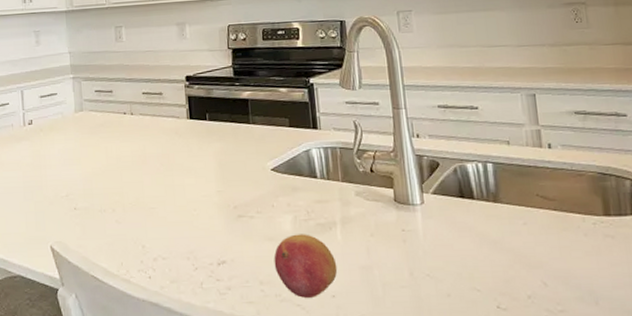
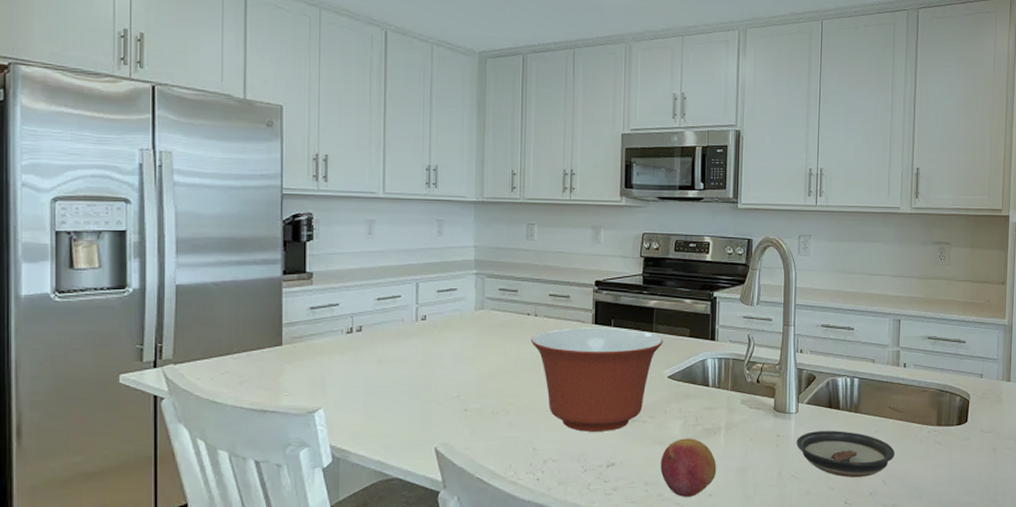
mixing bowl: none [129,121,262,229] -> present [531,327,663,432]
saucer: none [426,223,553,278] -> present [796,431,895,477]

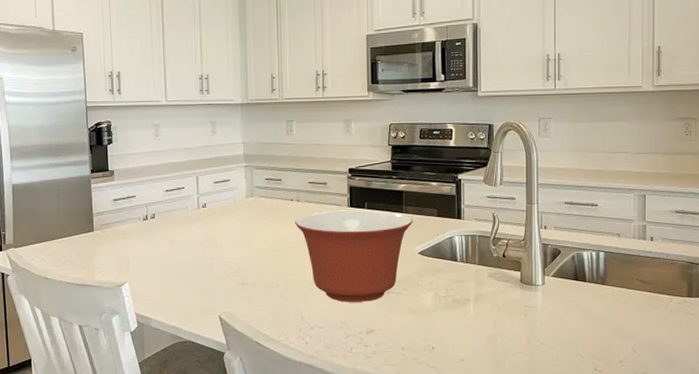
fruit: present [660,438,717,497] -> none [415,308,468,361]
saucer: present [796,431,895,477] -> none [544,302,644,346]

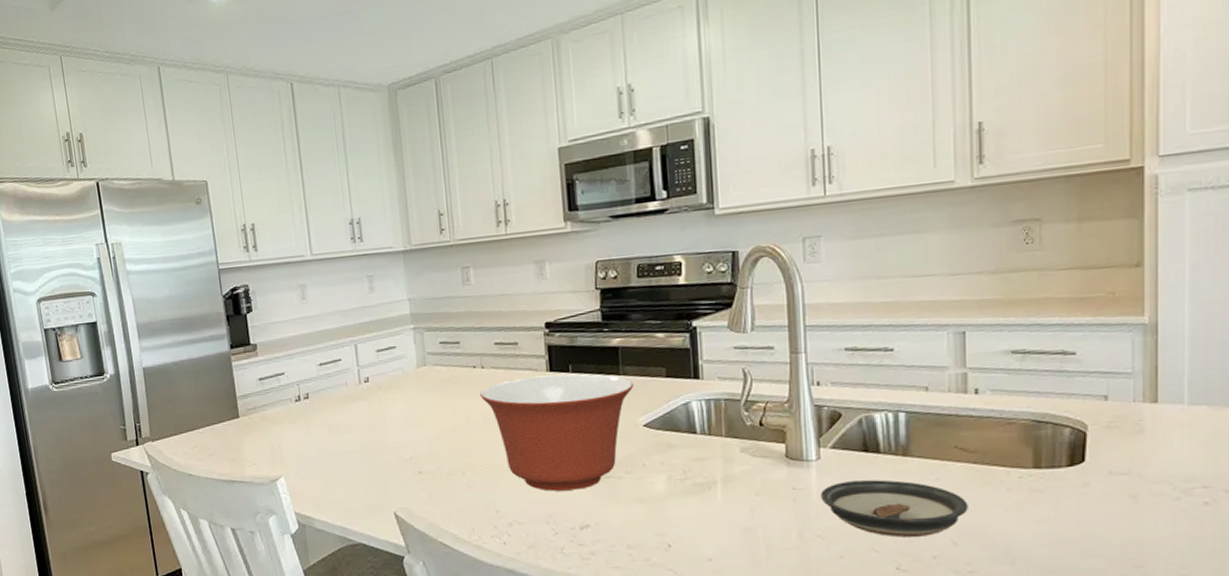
saucer: none [544,302,644,346] -> present [821,479,968,538]

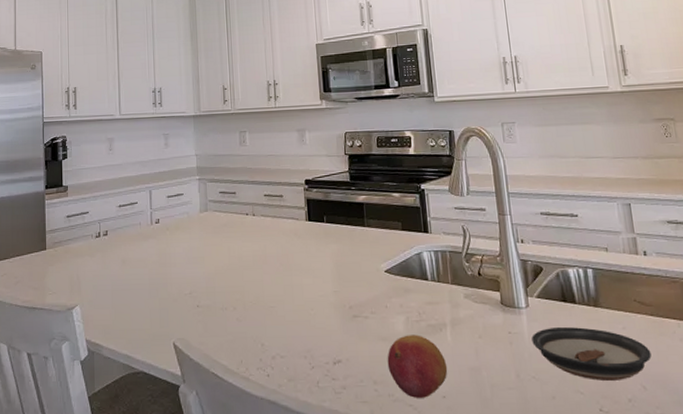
mixing bowl: present [480,373,634,491] -> none [251,223,376,328]
fruit: none [643,494,716,562] -> present [387,335,448,398]

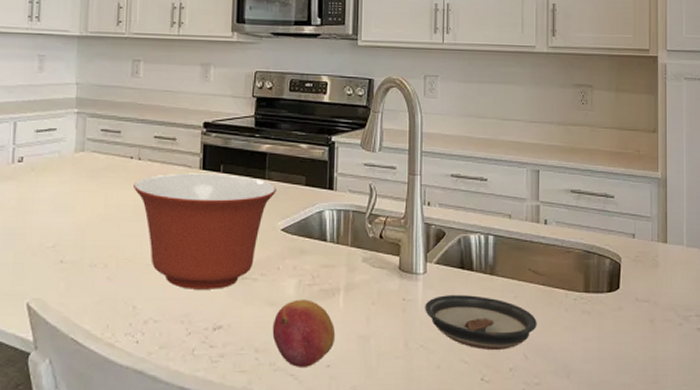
mixing bowl: none [251,223,376,328] -> present [134,173,277,289]

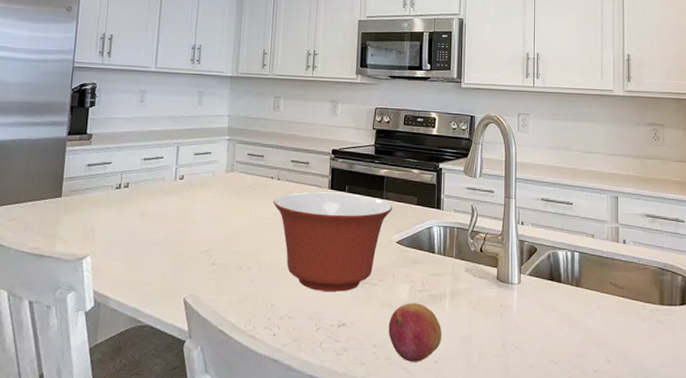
saucer: present [425,295,537,350] -> none [519,303,618,353]

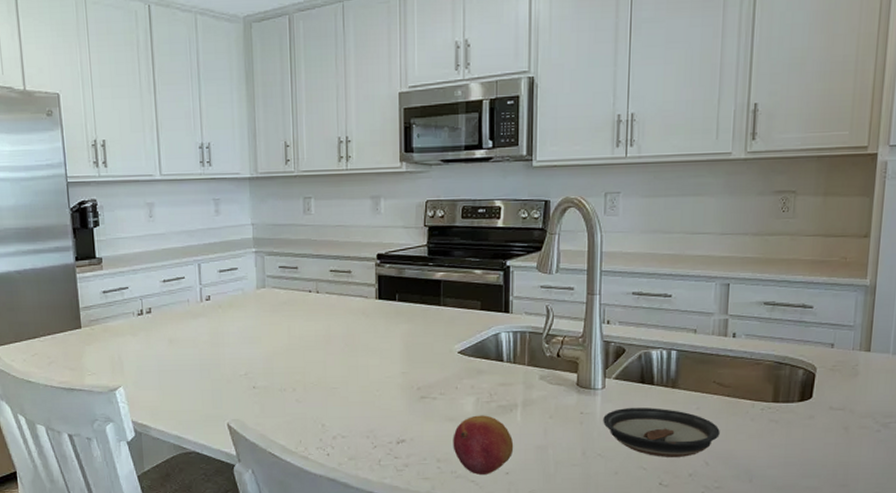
mixing bowl: present [273,191,393,292] -> none [314,302,452,409]
saucer: none [519,303,618,353] -> present [603,408,720,457]

